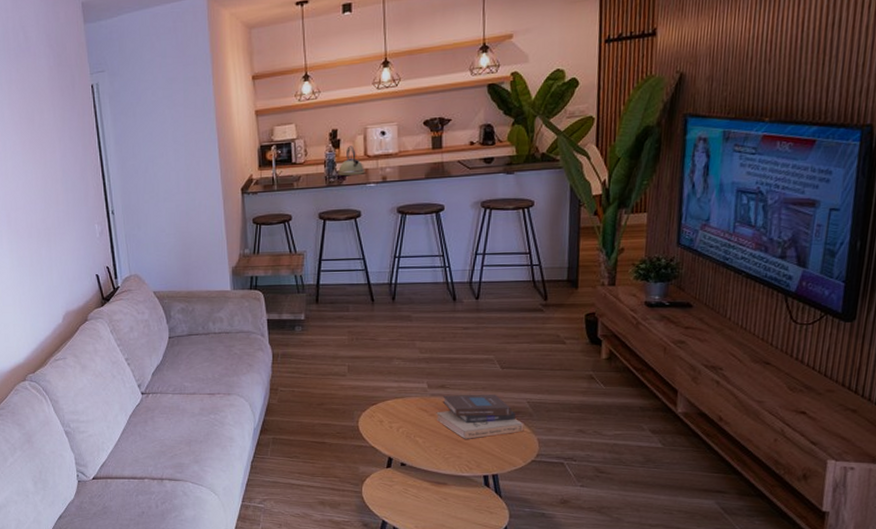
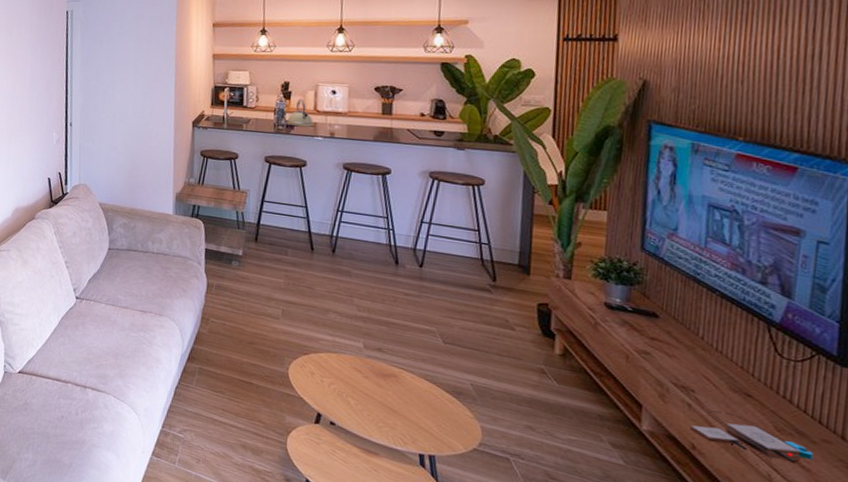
books: present [436,395,525,439] -> none [370,359,467,415]
game console: none [718,383,820,415] -> present [690,410,815,463]

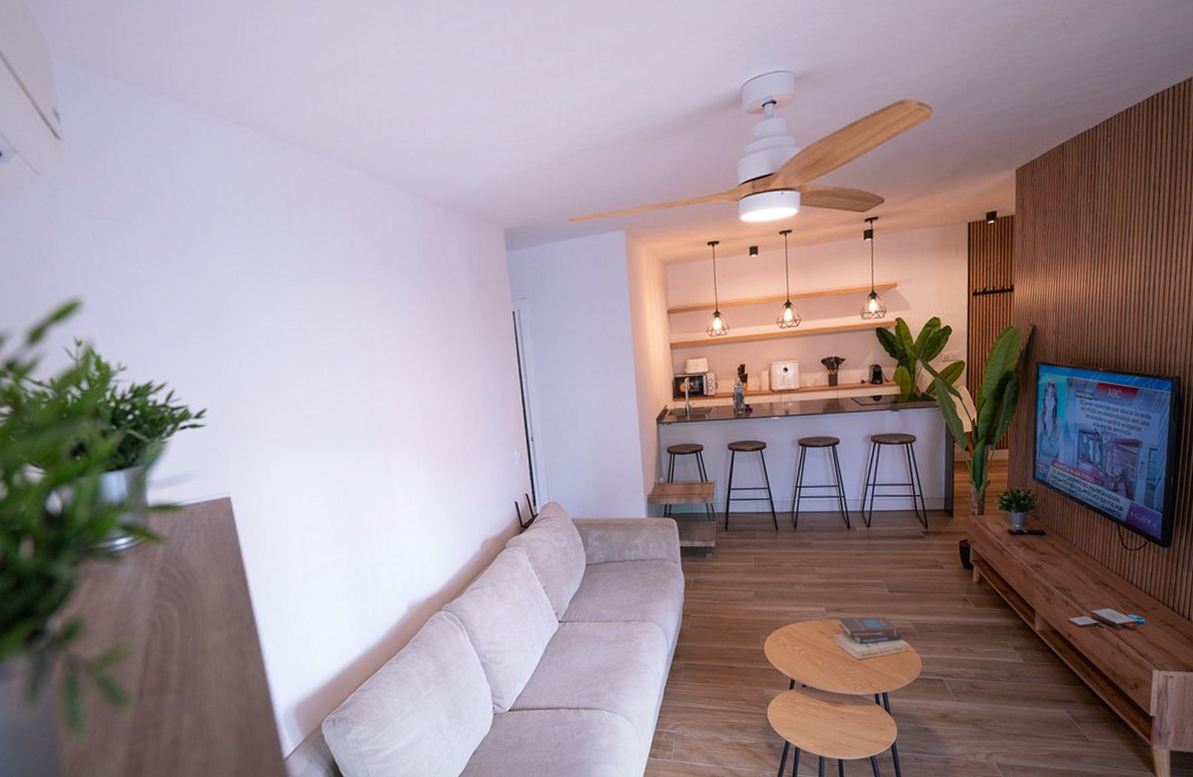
kettle: present [287,99,314,128] -> none [745,380,770,410]
books: none [370,359,467,415] -> present [833,617,910,660]

